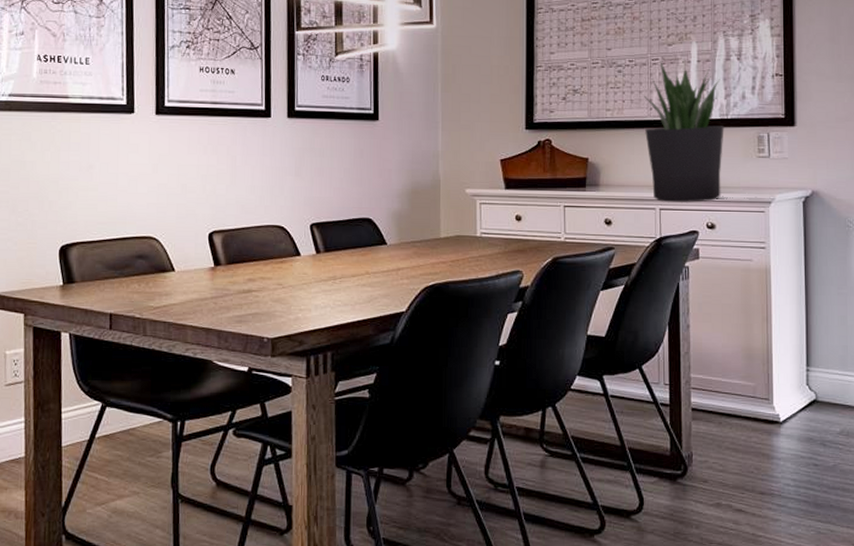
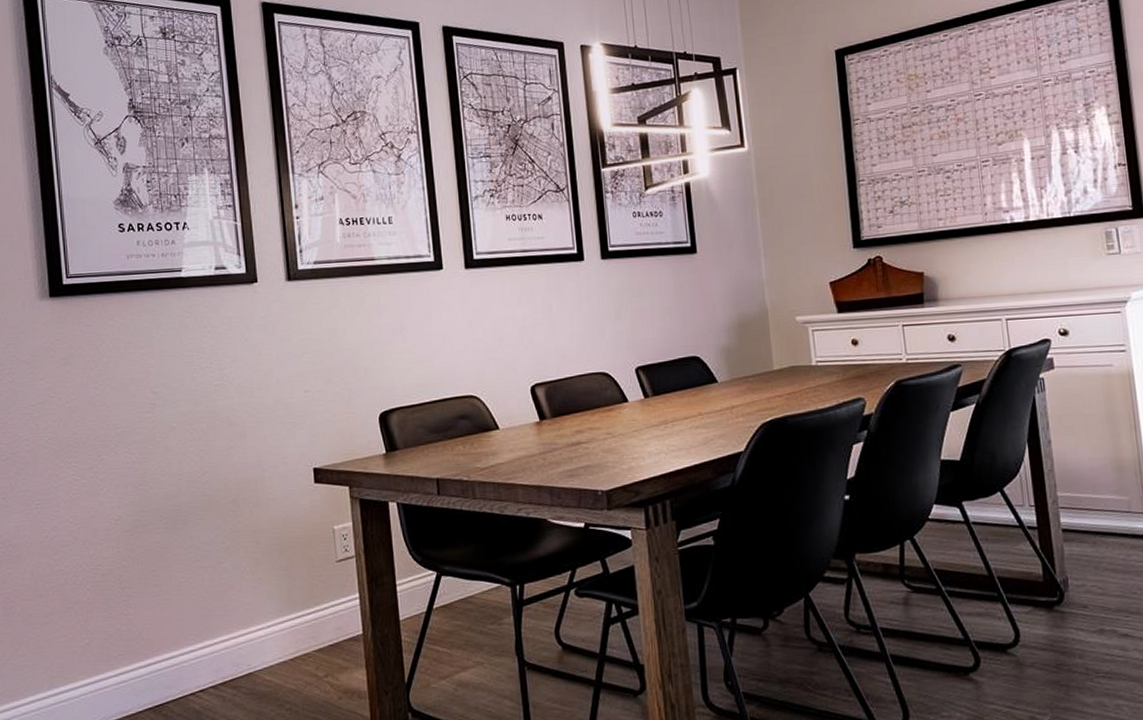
planter: present [644,61,724,203] -> none [977,162,1072,312]

